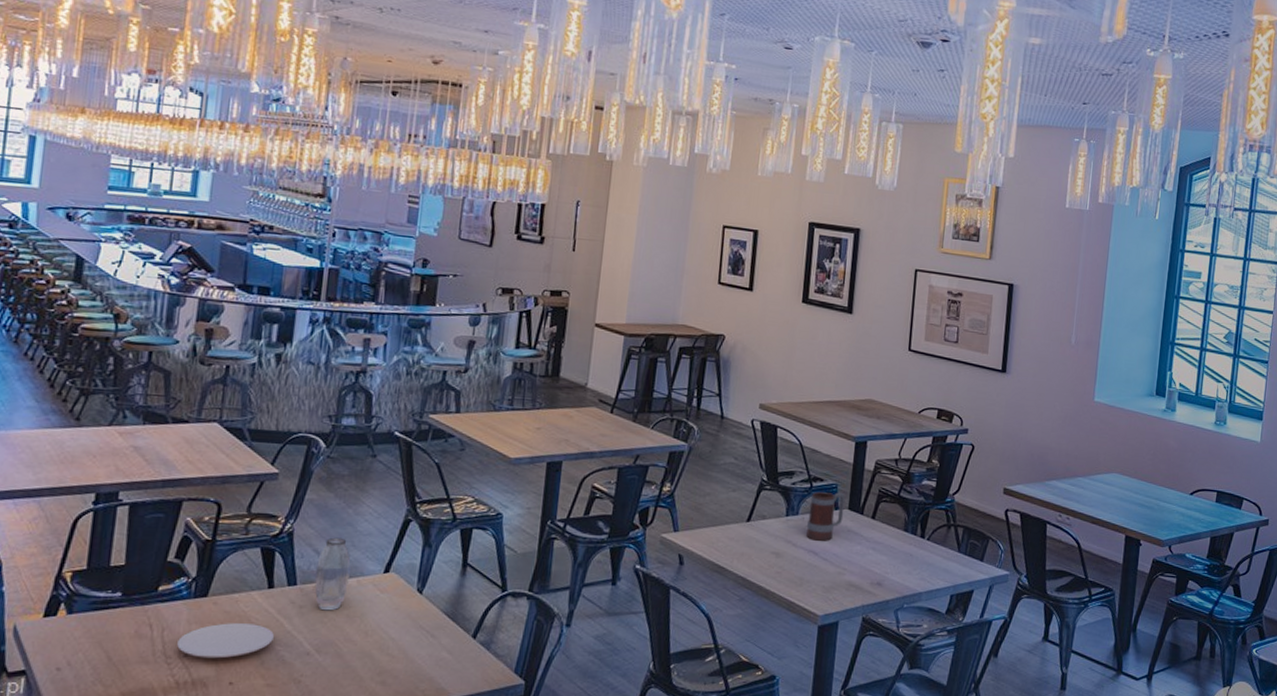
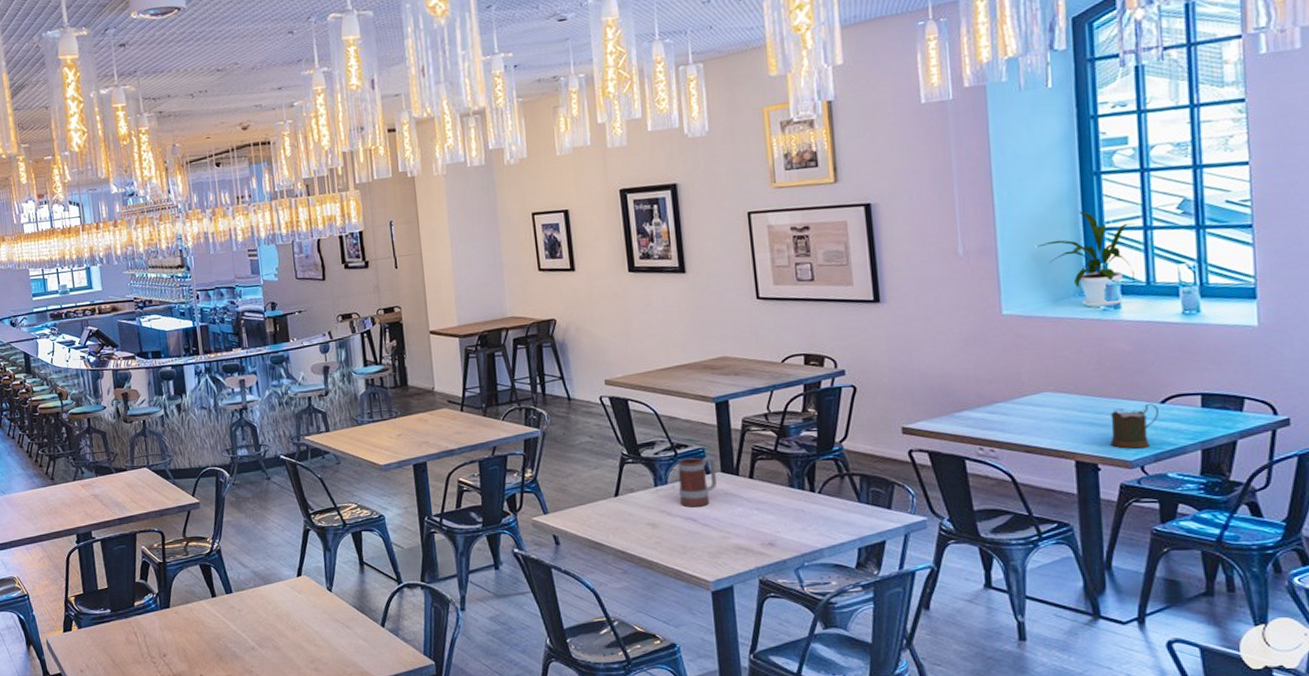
plate: present [177,623,275,659] -> none [156,627,225,657]
vase: present [315,537,351,611] -> none [243,550,272,612]
house plant: none [1127,325,1195,409] -> present [1037,211,1135,308]
beer mug: none [1151,494,1188,531] -> present [1110,404,1159,449]

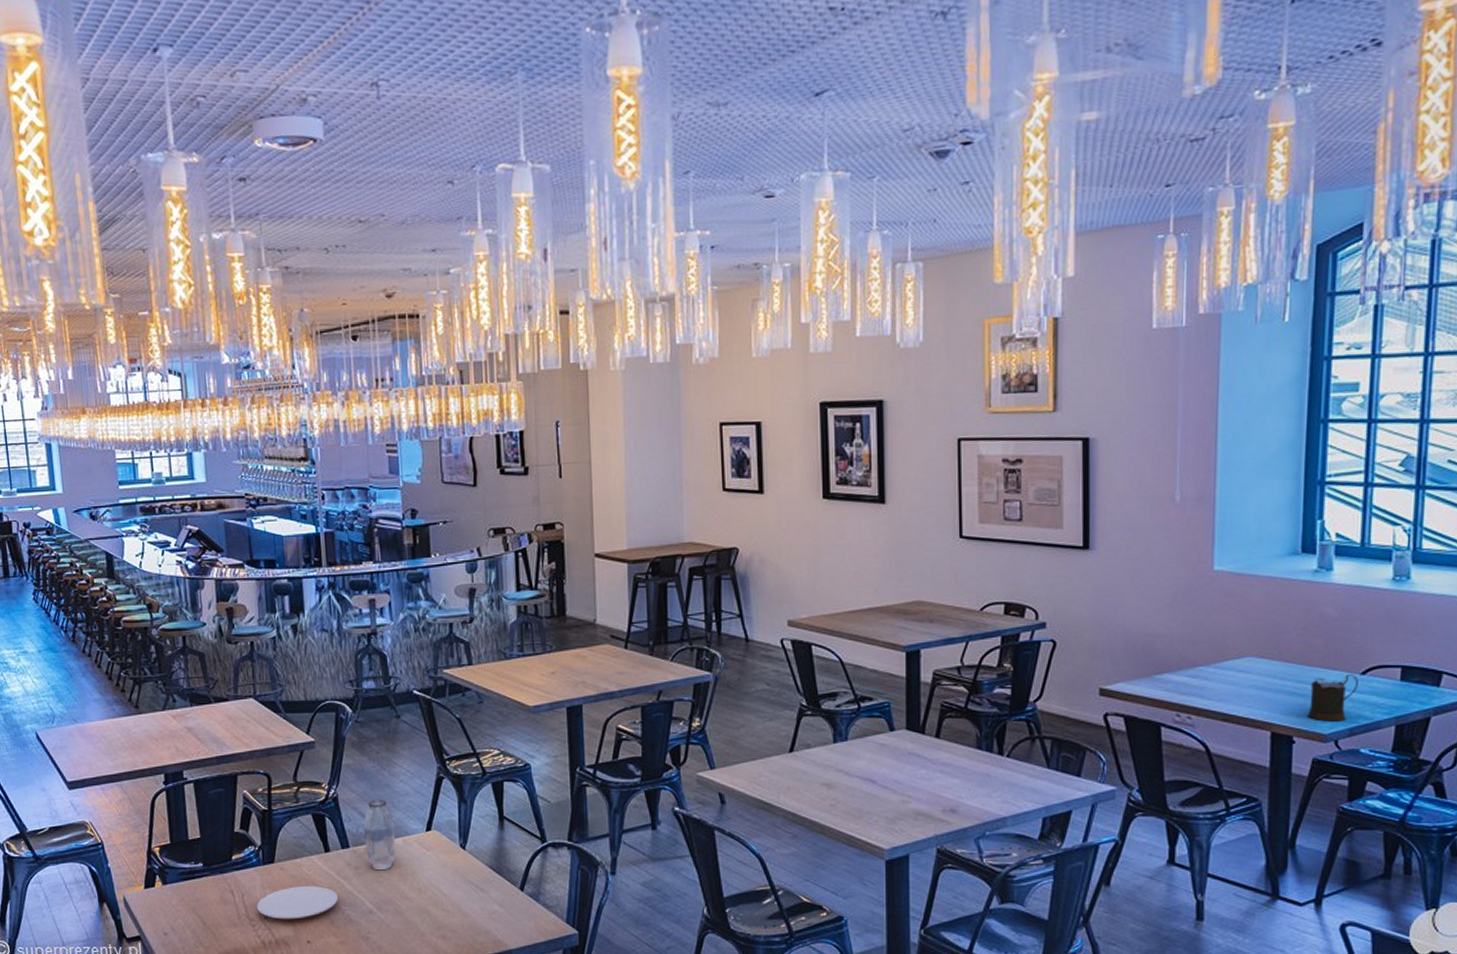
plate: none [156,627,225,657] -> present [257,886,339,920]
vase: none [243,550,272,612] -> present [364,799,396,871]
beer mug: present [677,456,718,508] -> none [858,711,901,767]
house plant: present [1037,211,1135,308] -> none [1256,461,1356,569]

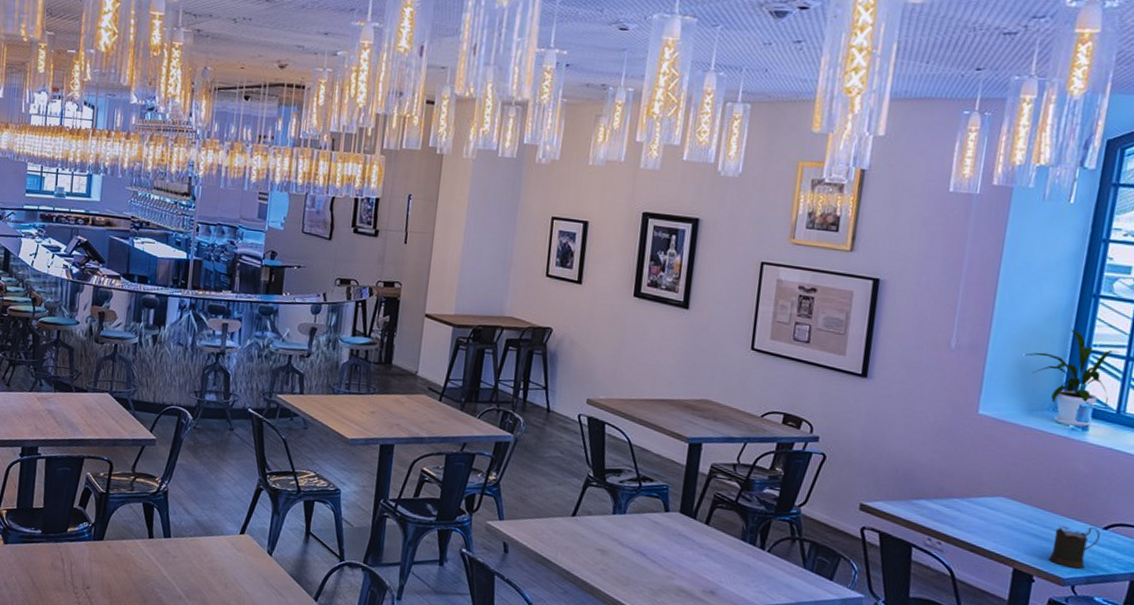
plate: present [257,886,339,920] -> none [82,564,155,594]
vase: present [364,799,396,871] -> none [185,499,213,563]
house plant: none [1256,461,1356,569] -> present [1025,329,1119,428]

